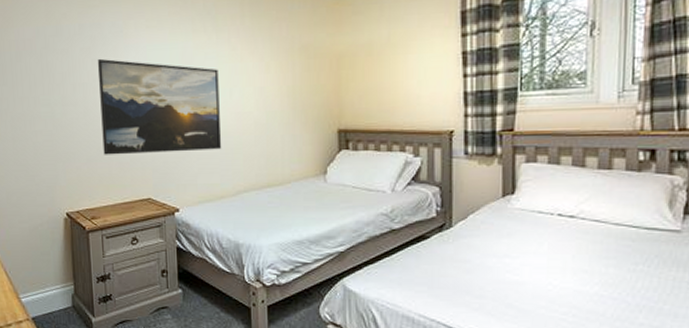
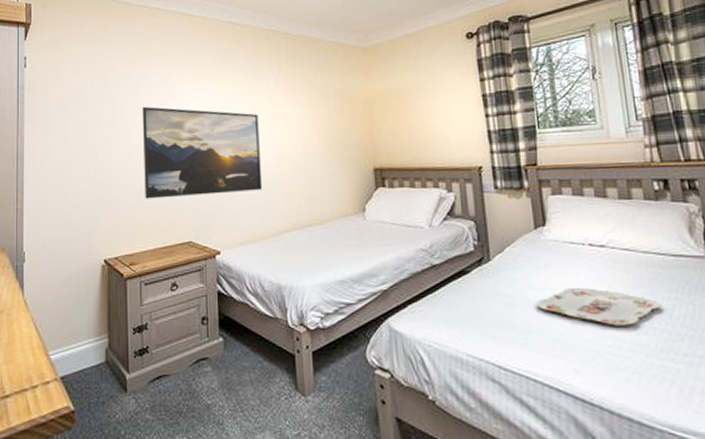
serving tray: none [494,256,625,295] -> present [536,287,661,326]

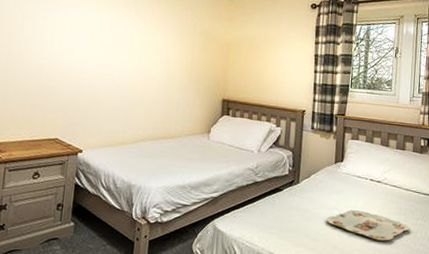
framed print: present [142,106,263,199] -> none [19,13,133,104]

